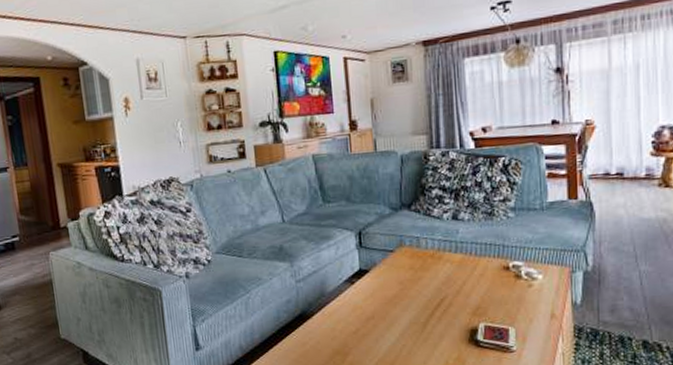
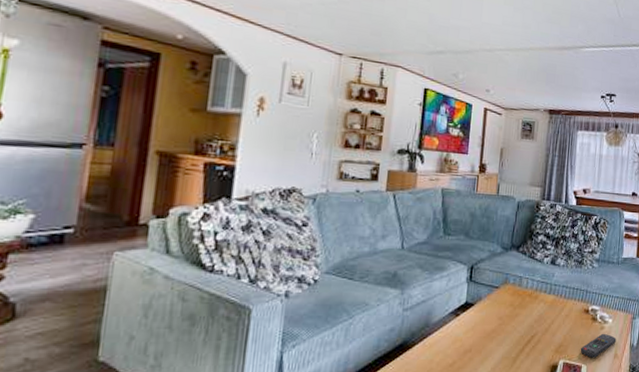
remote control: none [504,291,552,320] -> present [580,333,617,358]

